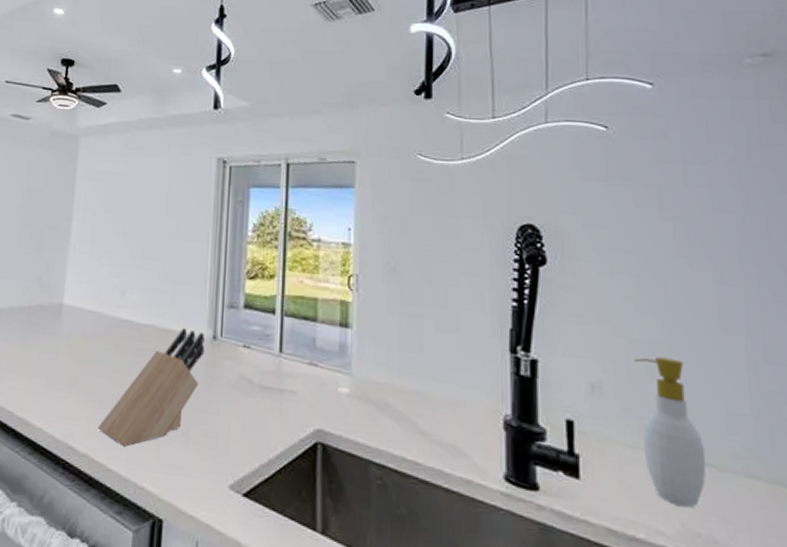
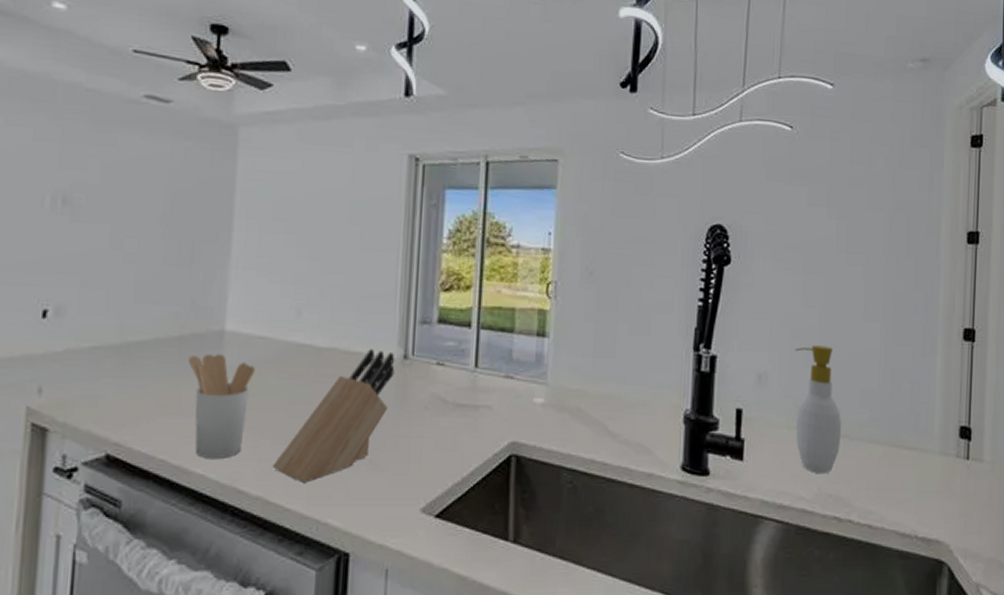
utensil holder: none [33,322,86,416] -> present [187,353,255,458]

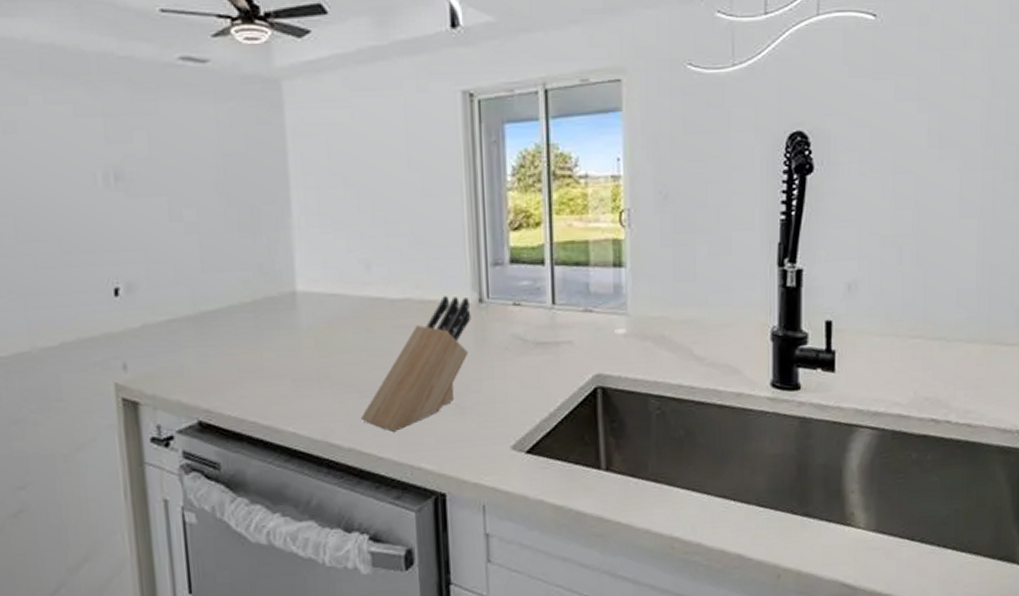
utensil holder: present [187,353,255,458] -> none [263,315,331,417]
soap bottle: present [795,345,842,474] -> none [886,248,938,379]

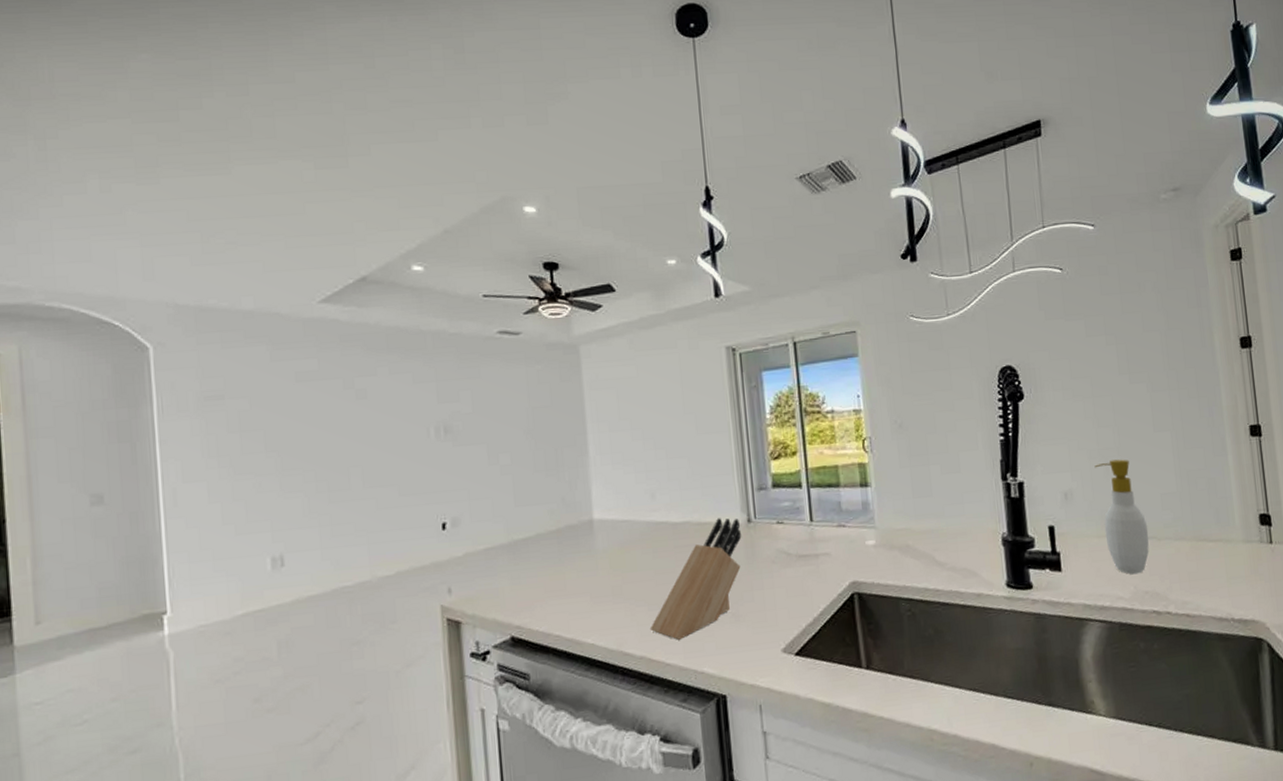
soap bottle: none [886,248,938,379] -> present [1094,459,1149,575]

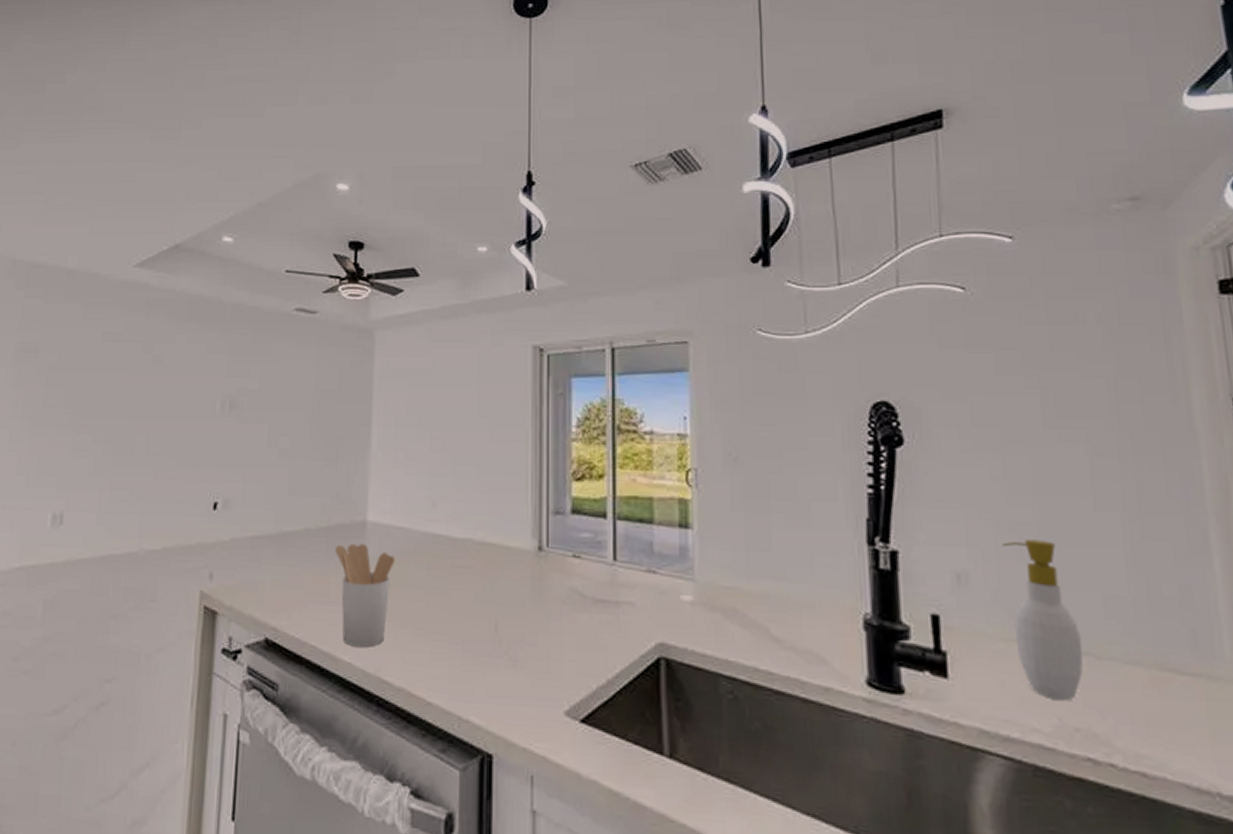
utensil holder: none [566,539,623,630] -> present [334,543,395,647]
knife block: present [649,518,742,640] -> none [413,540,530,676]

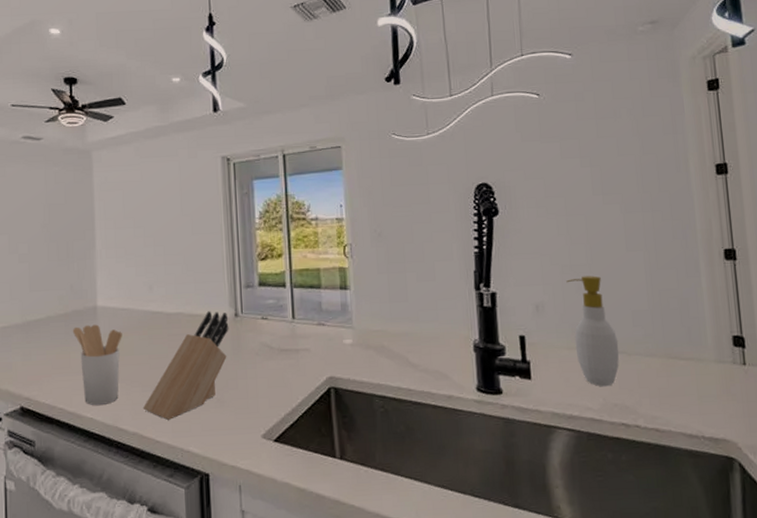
knife block: none [413,540,530,676] -> present [142,311,229,420]

